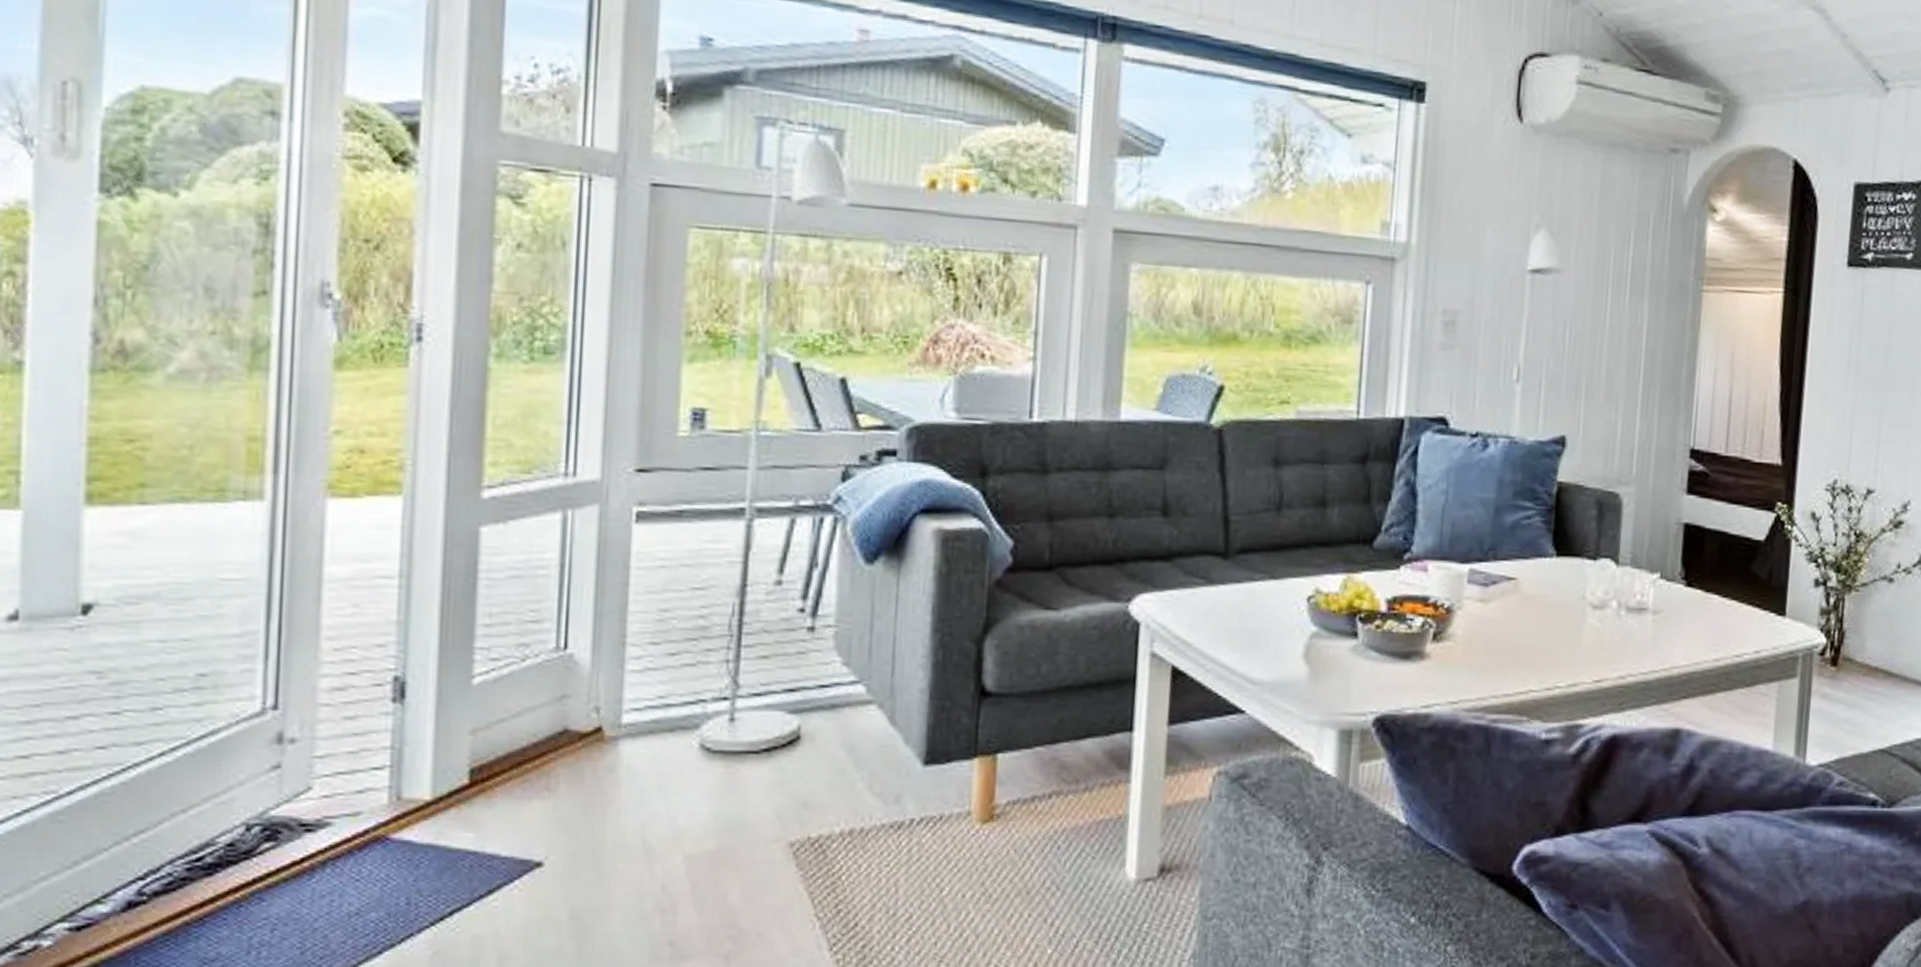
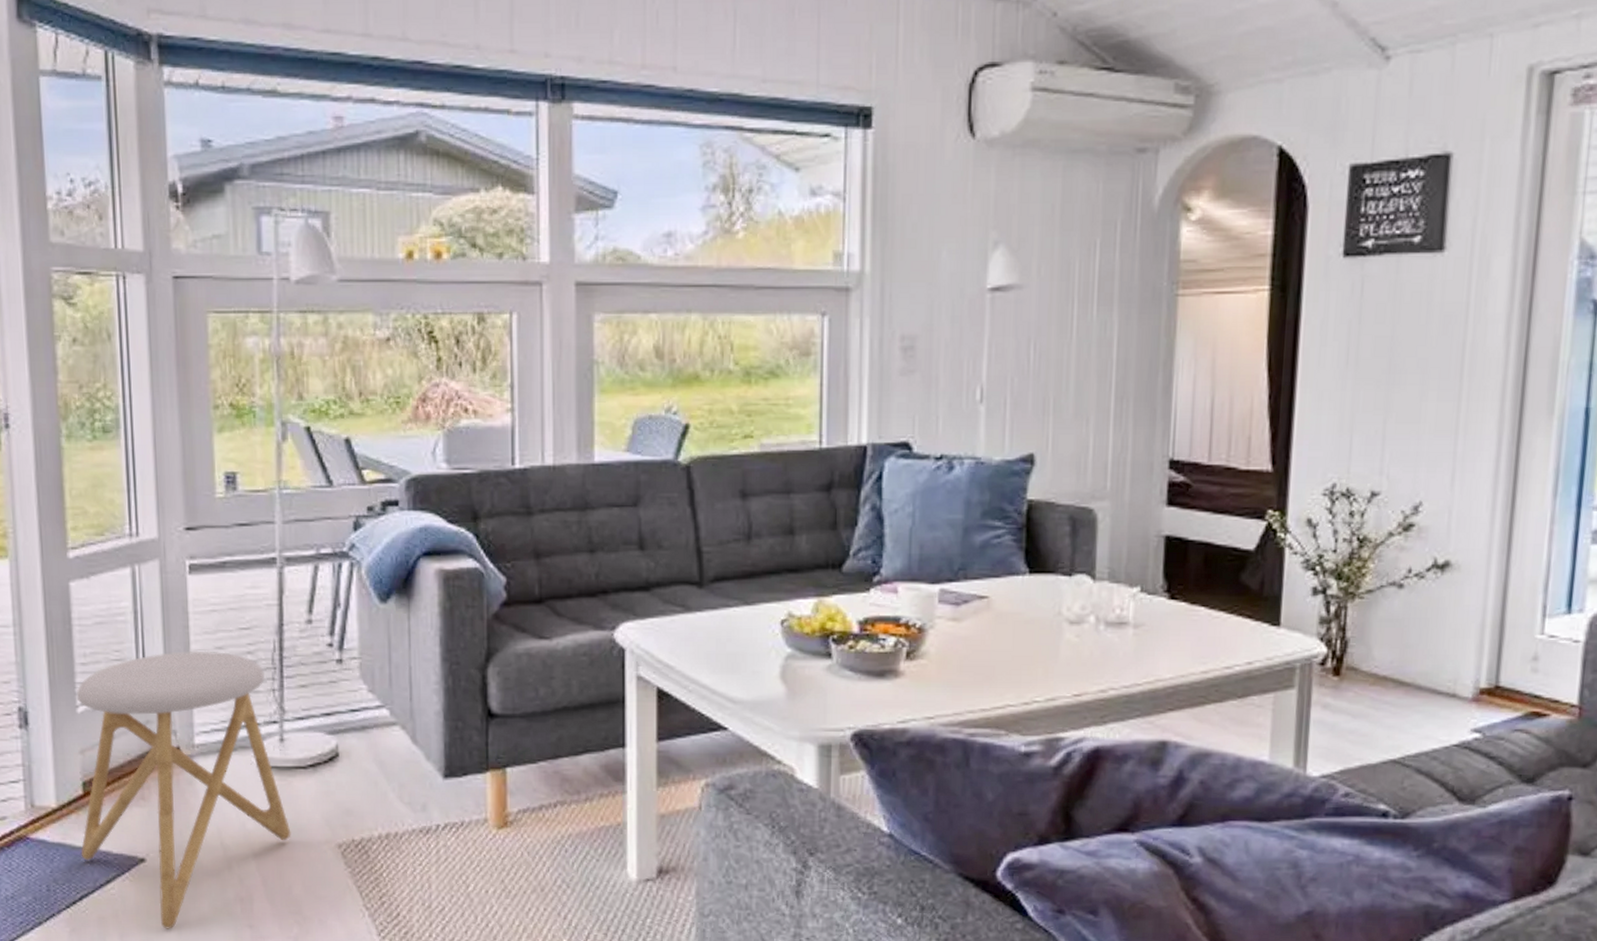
stool: none [457,612,733,949] -> present [76,650,291,929]

